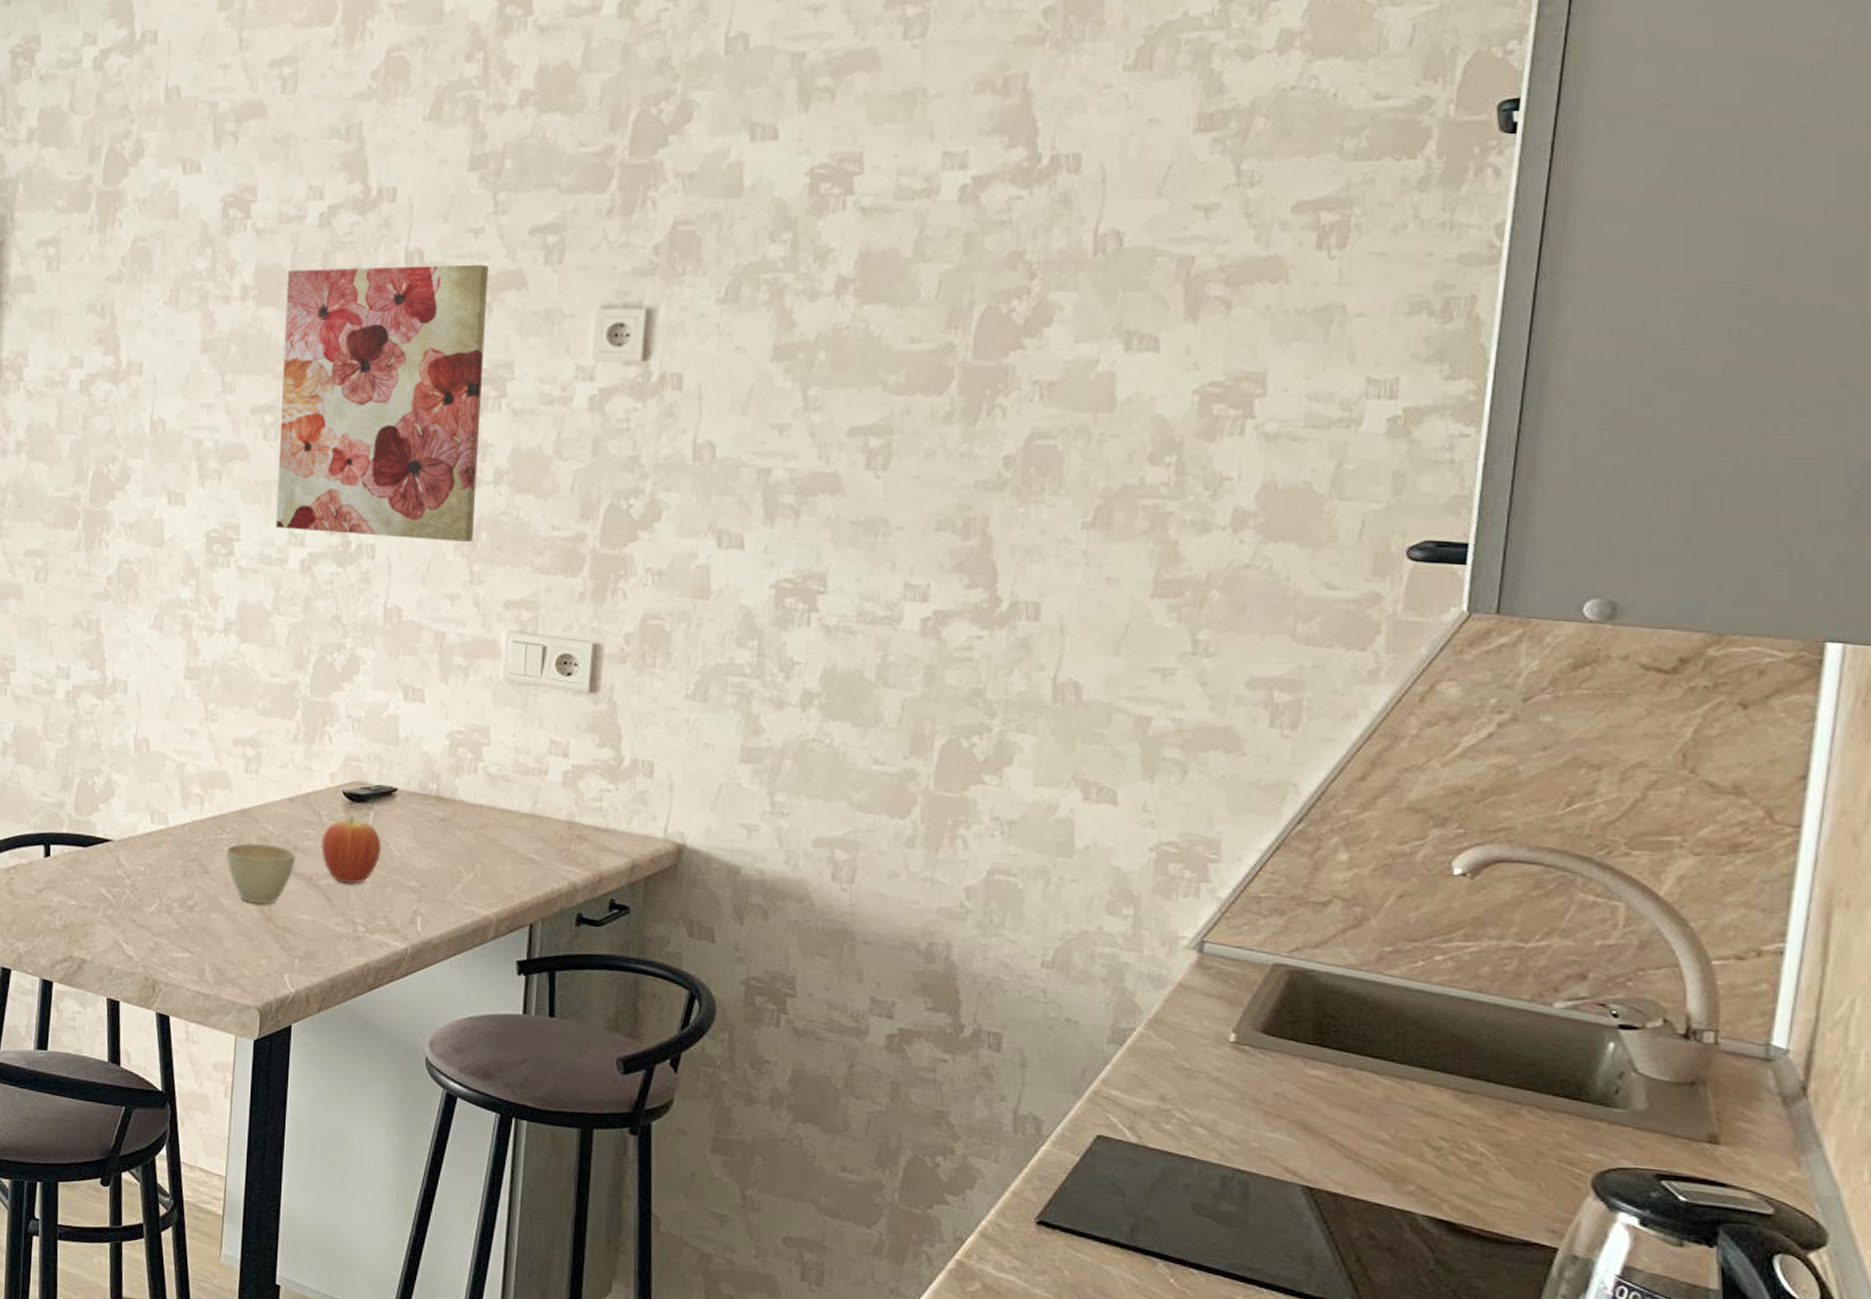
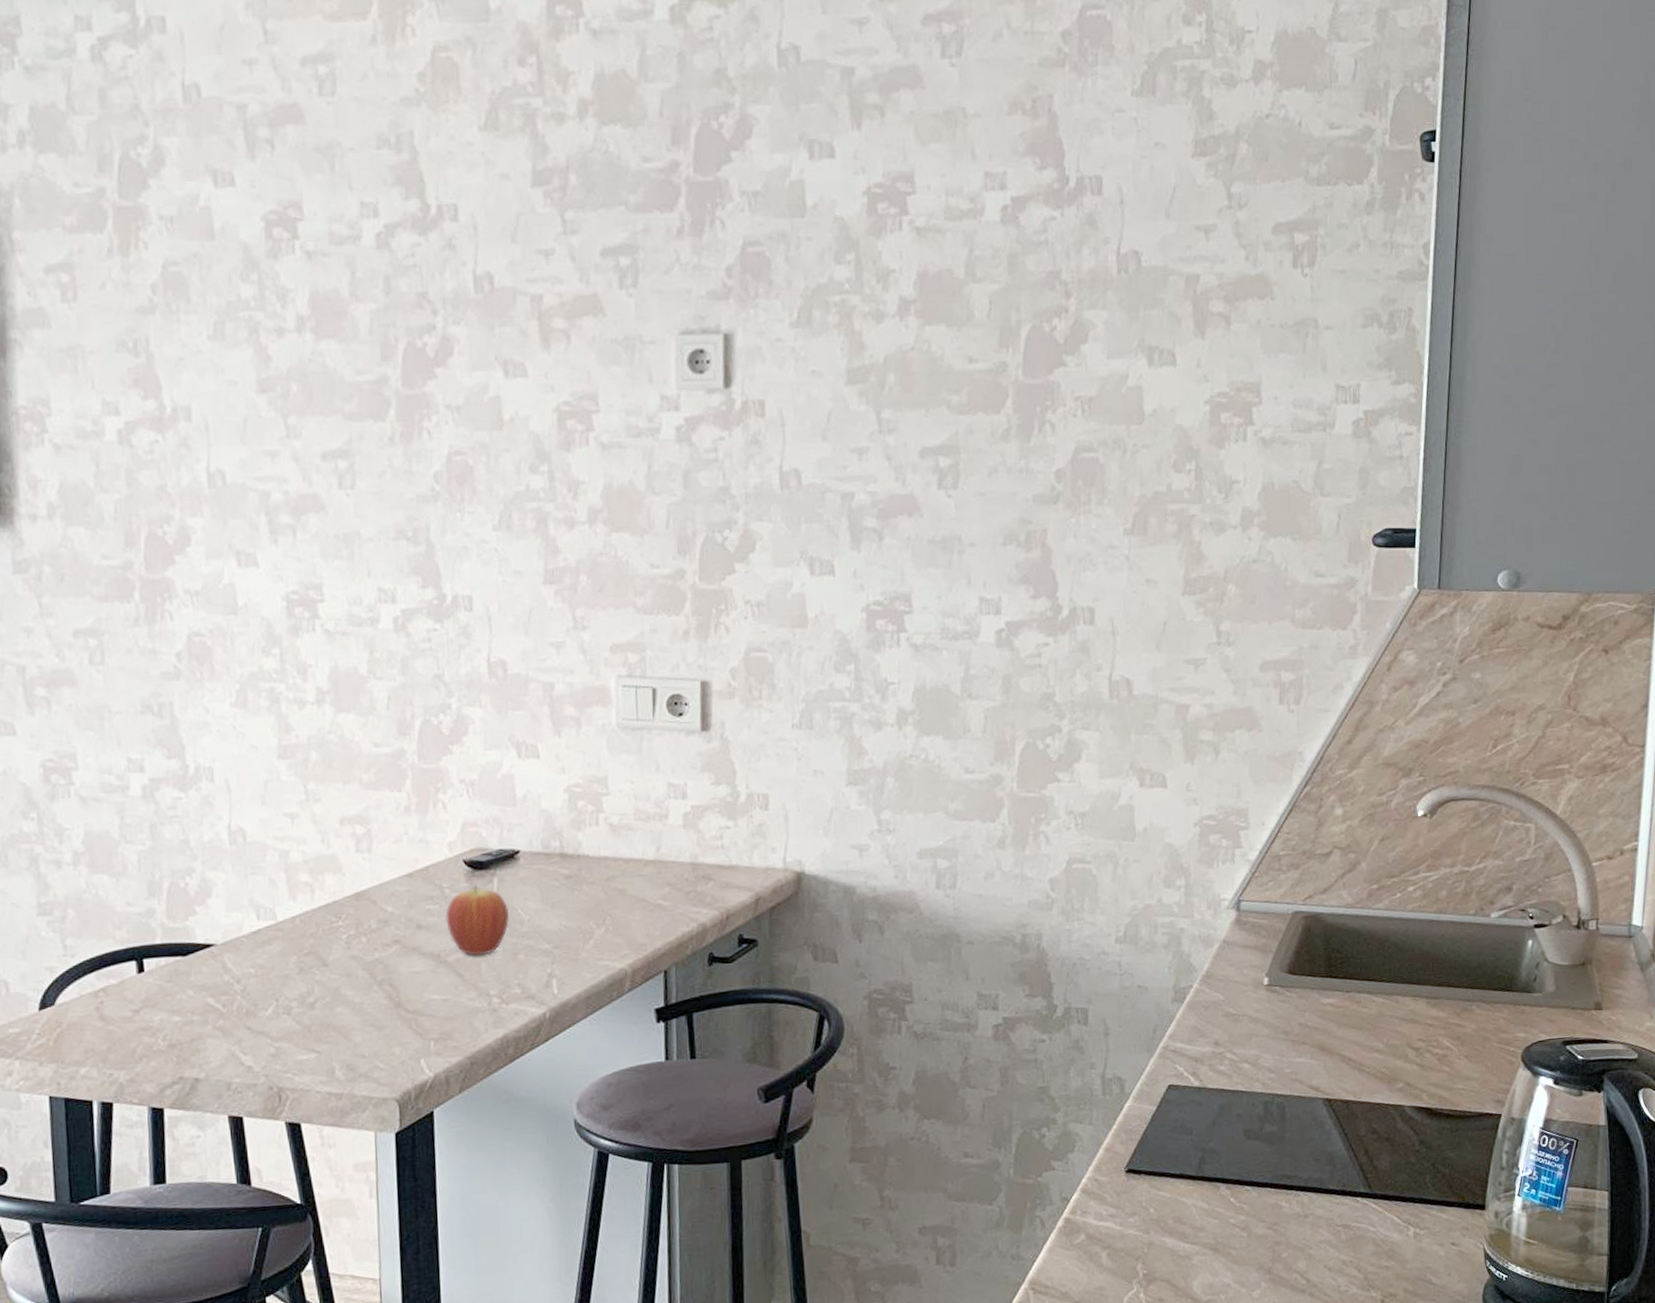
cup: present [226,842,297,905] -> none [344,925,422,991]
wall art: present [276,264,489,543] -> none [346,289,573,587]

